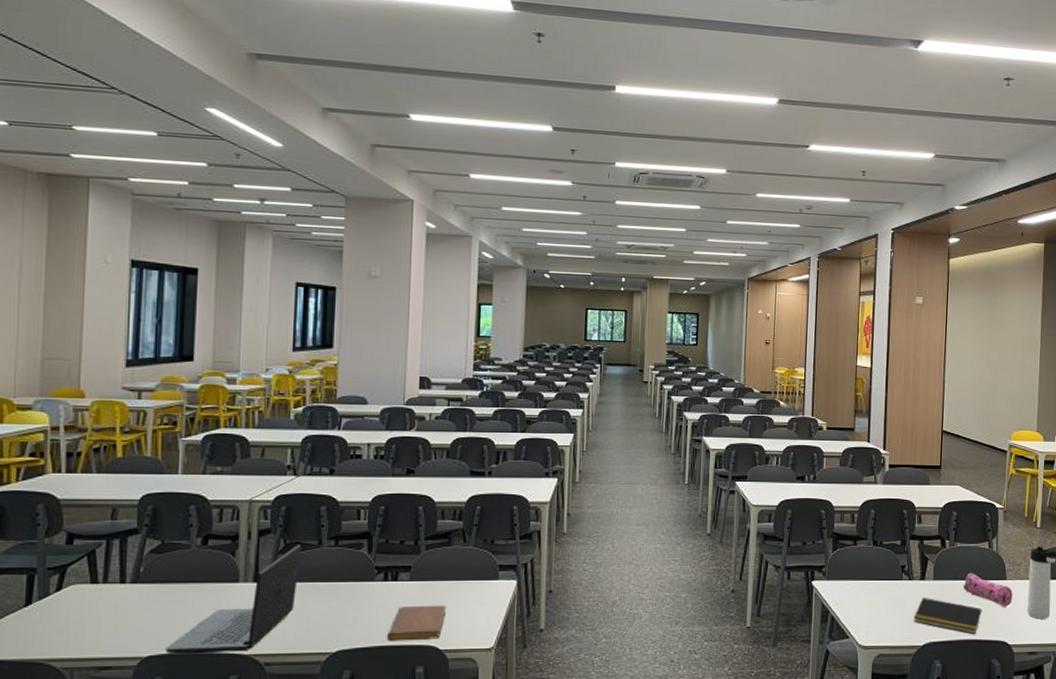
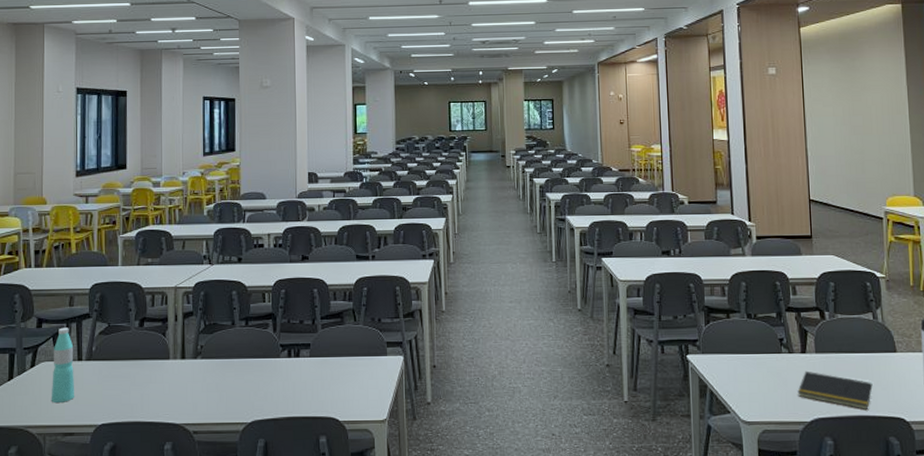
water bottle: none [82,544,115,632] -> present [51,327,75,403]
laptop: present [165,543,302,652] -> none [114,324,219,421]
notebook: present [387,605,446,641] -> none [294,379,342,413]
pencil case: present [963,572,1013,607] -> none [849,345,906,381]

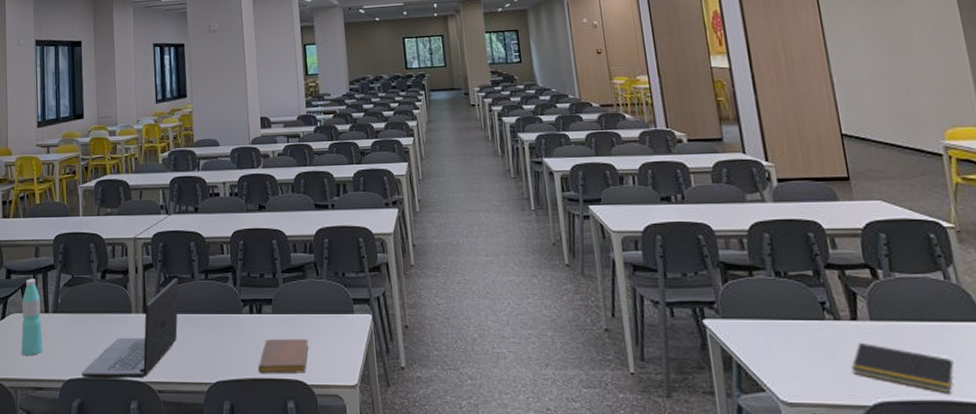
laptop: none [114,324,219,421] -> present [81,277,179,377]
notebook: none [294,379,342,413] -> present [258,338,309,374]

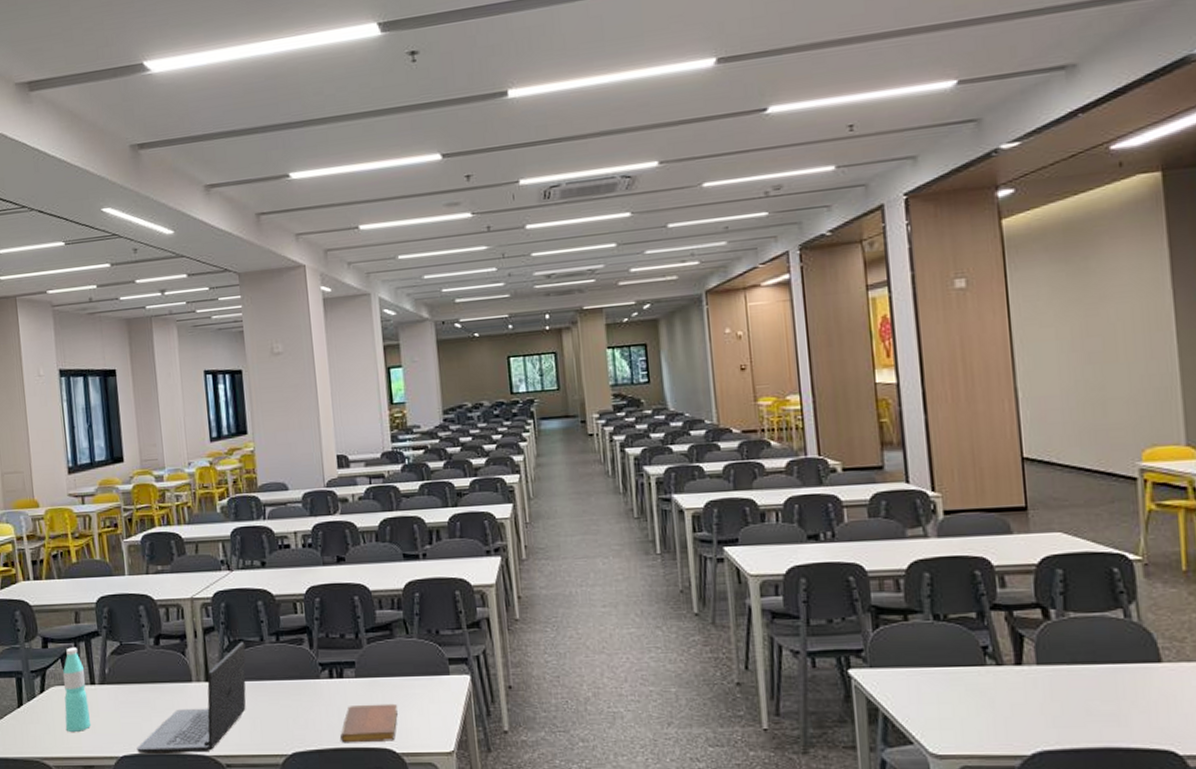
notepad: present [851,342,954,393] -> none [1011,688,1125,739]

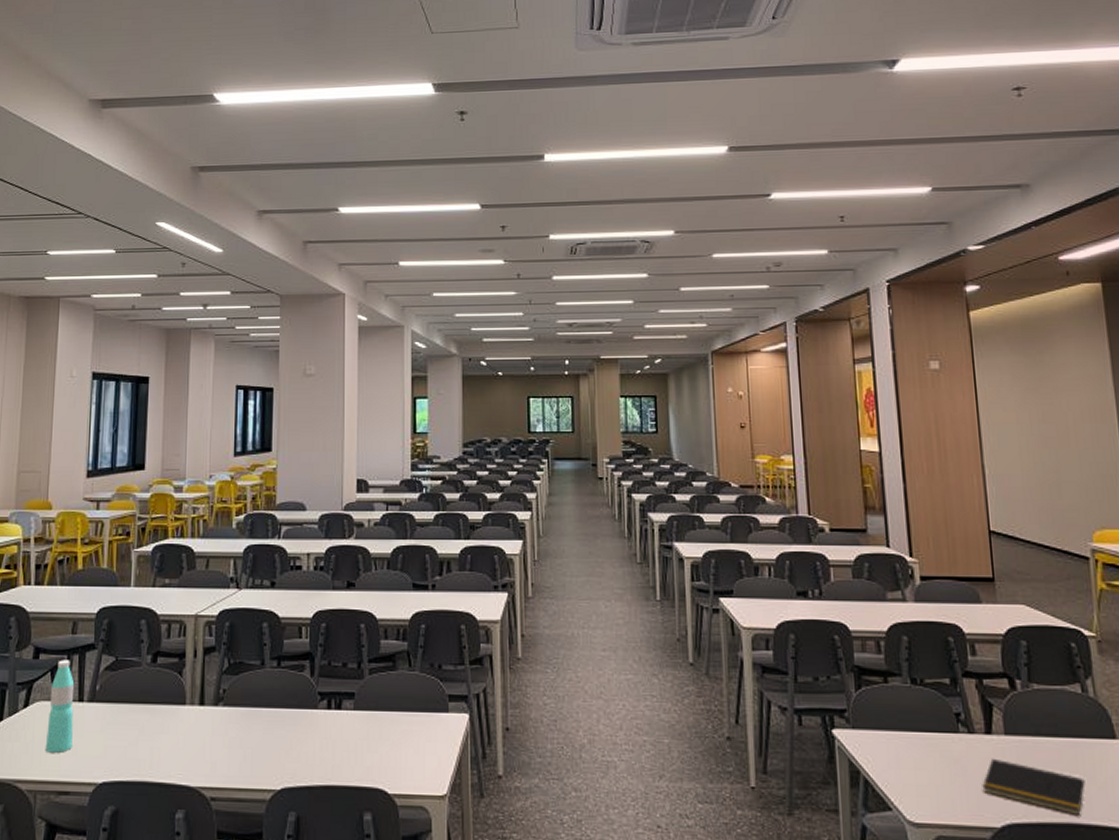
laptop: present [136,641,246,752] -> none [118,663,245,782]
notebook: present [340,703,398,743] -> none [333,739,393,781]
notepad: none [1011,688,1125,739] -> present [982,758,1085,815]

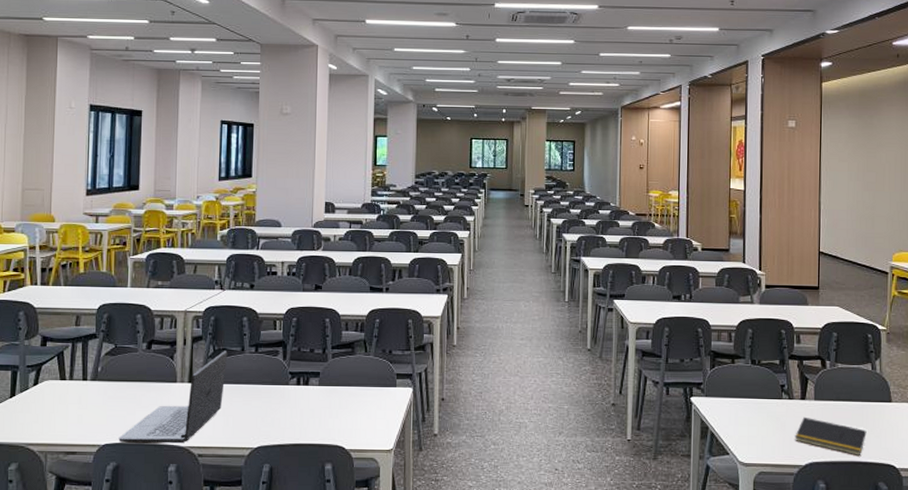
water bottle: present [45,660,75,753] -> none [53,347,79,421]
laptop: none [118,663,245,782] -> present [118,350,228,443]

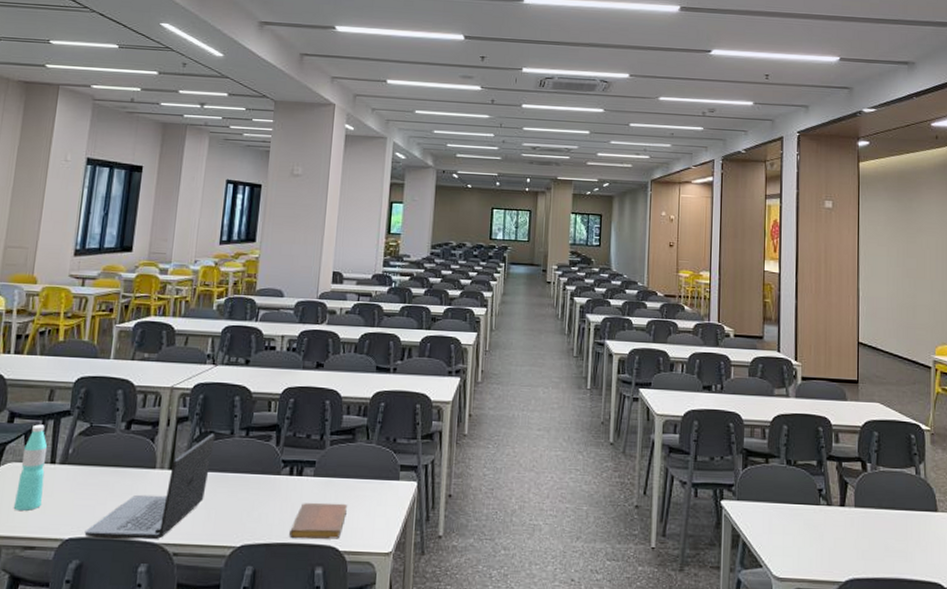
water bottle: none [53,347,79,421] -> present [13,424,48,511]
notebook: none [300,408,350,440] -> present [289,502,347,539]
notepad: present [795,416,867,455] -> none [834,525,911,572]

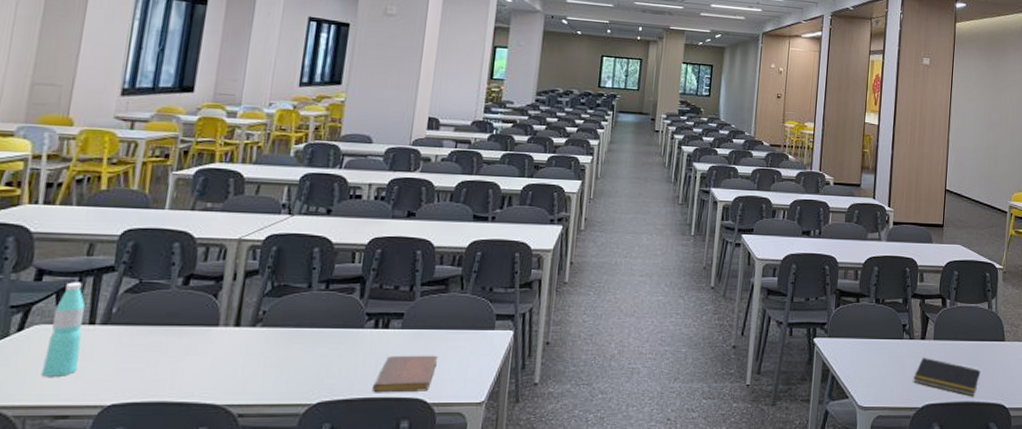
laptop: present [84,432,216,539] -> none [131,286,290,401]
notepad: none [834,525,911,572] -> present [913,357,981,396]

